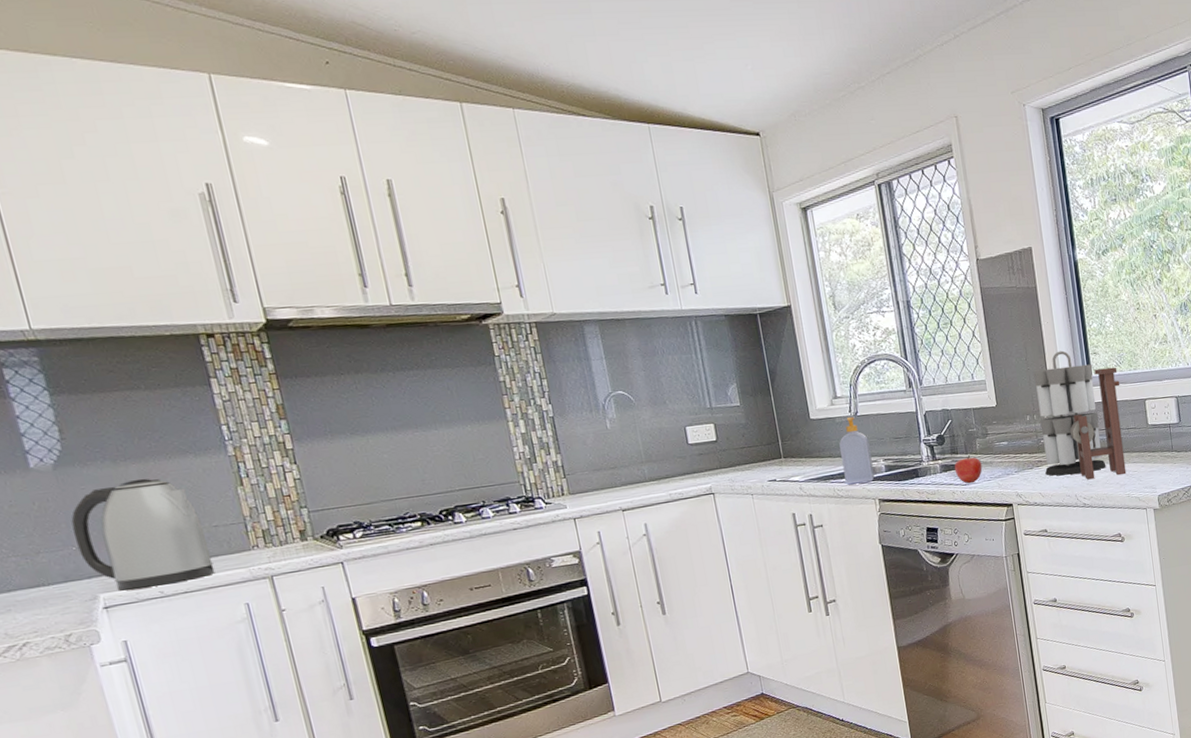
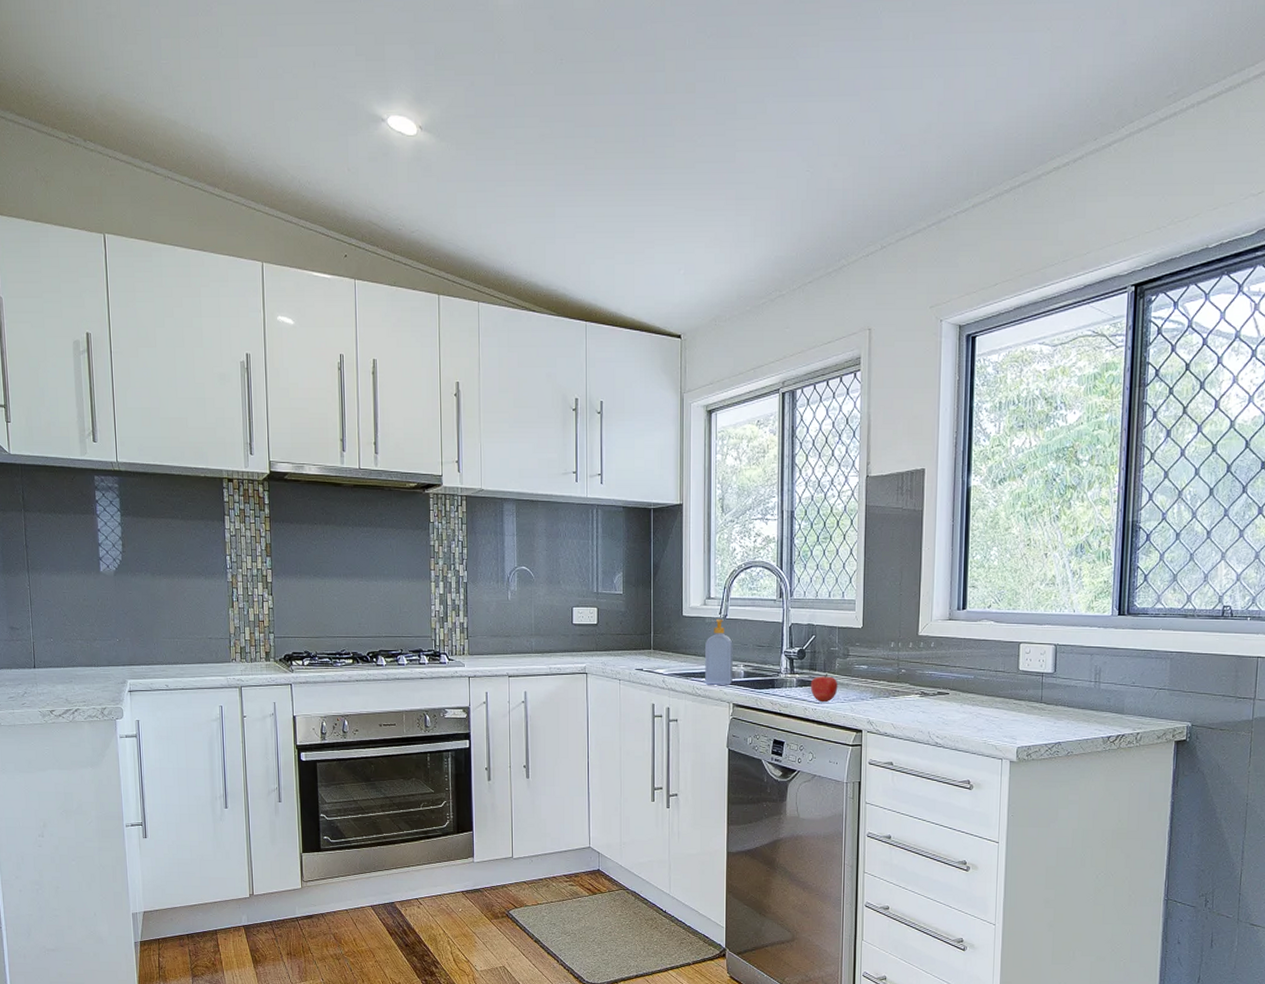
kettle: present [71,478,215,591] -> none [118,591,204,680]
spice rack: present [1033,350,1106,476] -> none [901,579,969,710]
paper towel holder: present [1069,367,1127,480] -> none [933,603,996,719]

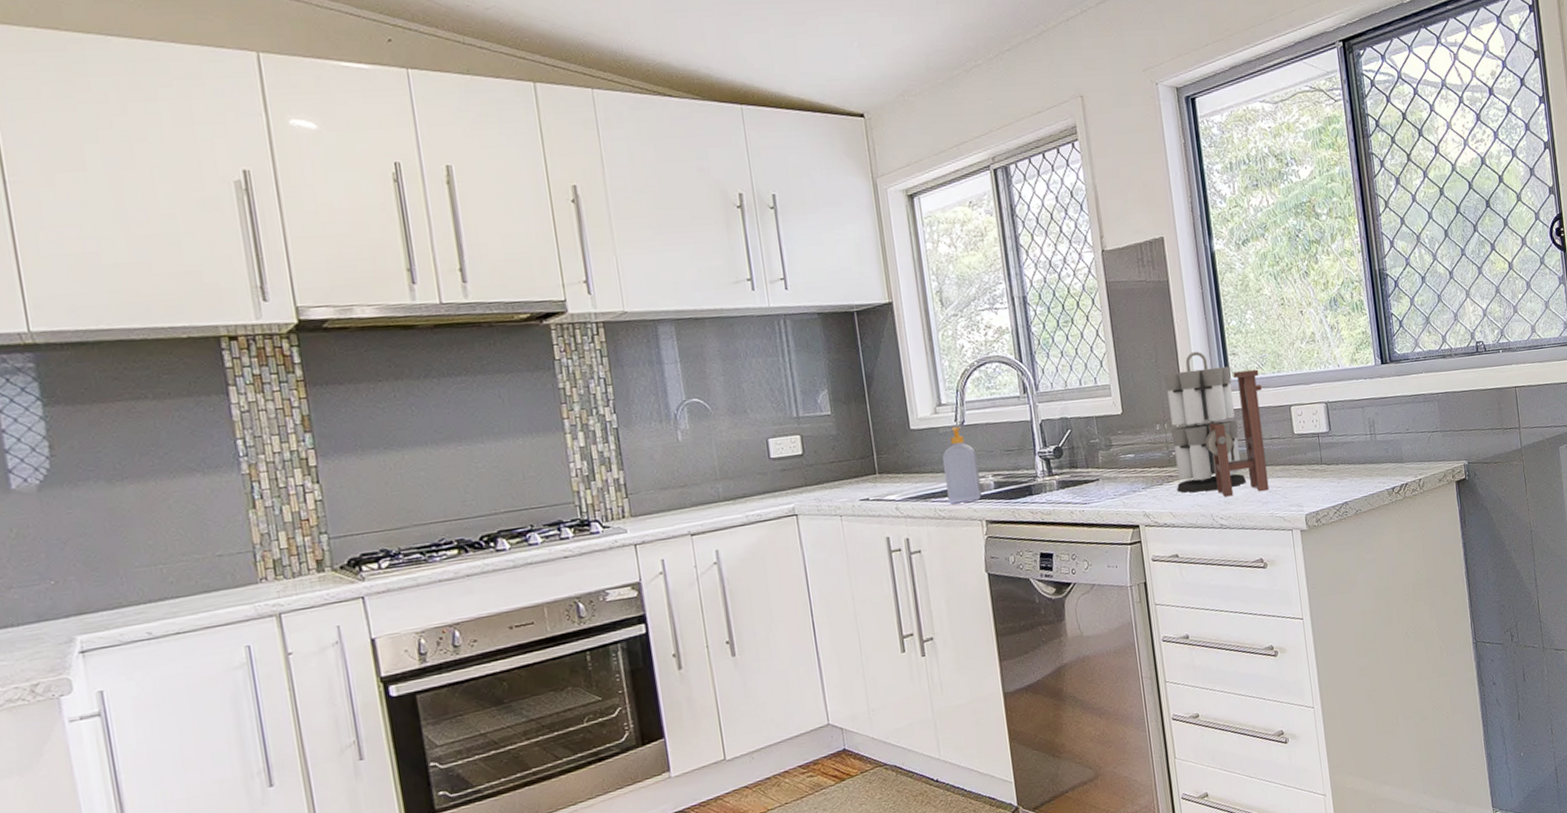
fruit: present [810,674,838,703] -> none [1073,469,1105,502]
spice rack: none [901,579,969,710] -> present [1164,351,1247,493]
paper towel holder: none [933,603,996,719] -> present [1205,369,1270,497]

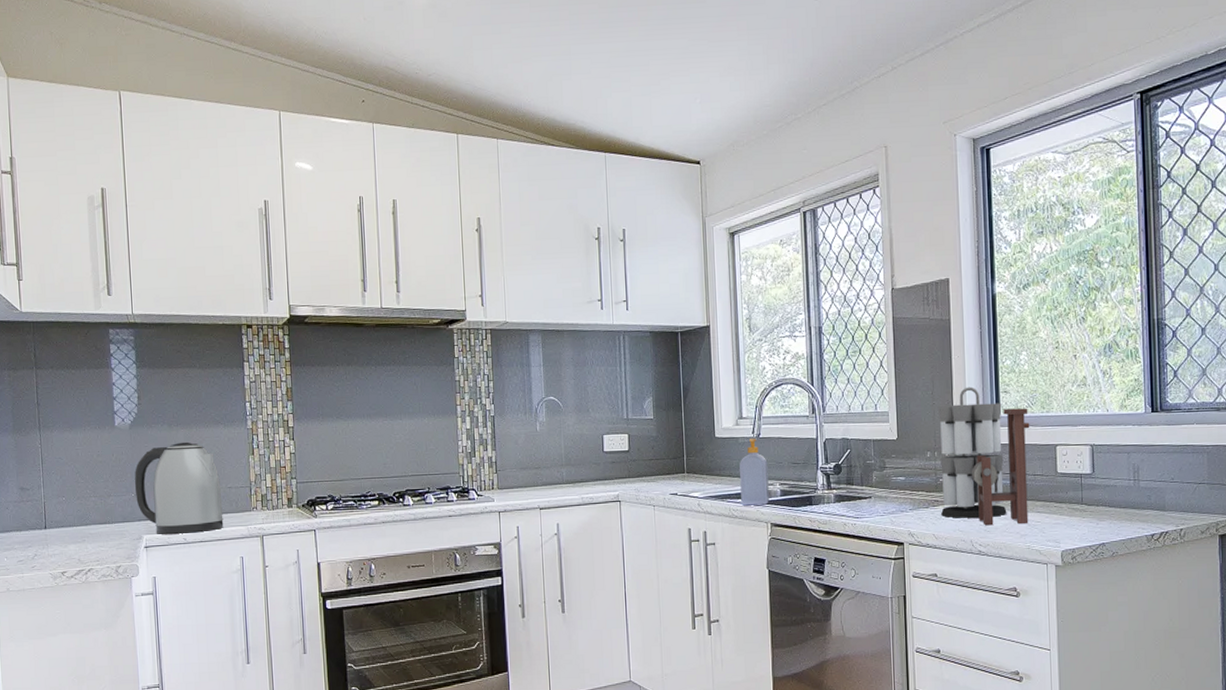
kettle: none [52,500,214,632] -> present [134,442,224,534]

